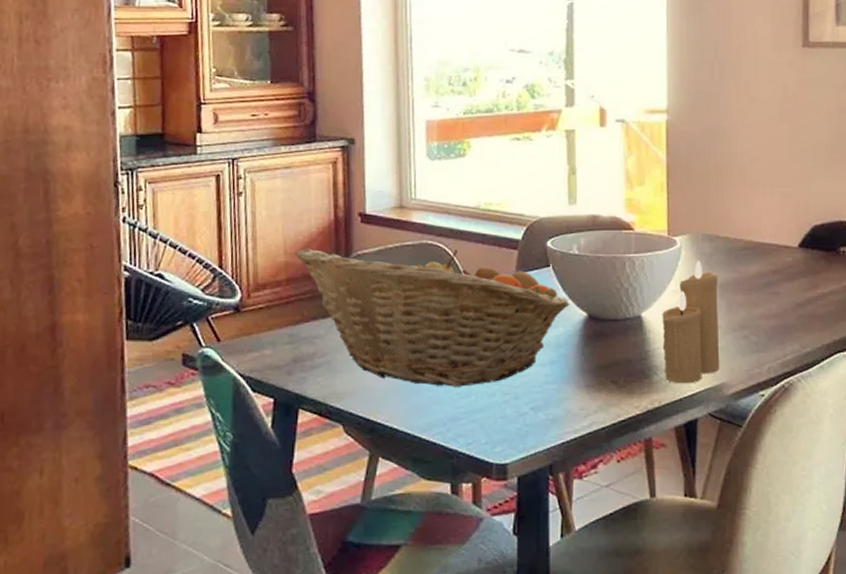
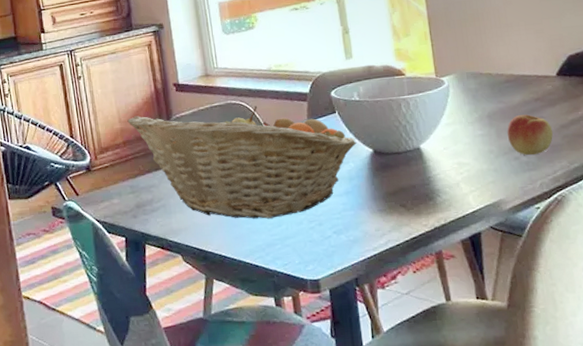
candle: present [662,261,720,384] -> none [438,96,496,204]
apple: none [738,288,788,335] -> present [507,114,553,155]

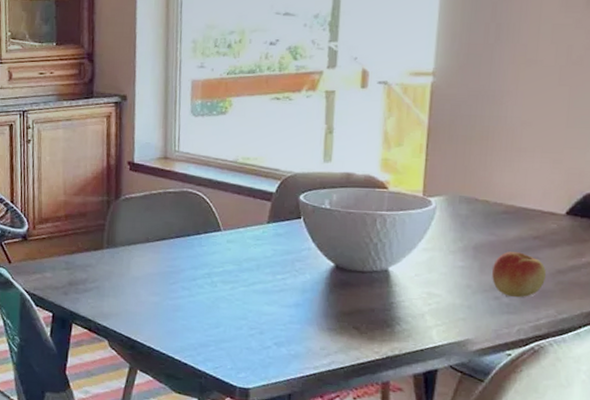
fruit basket: present [127,106,357,219] -> none [72,190,318,319]

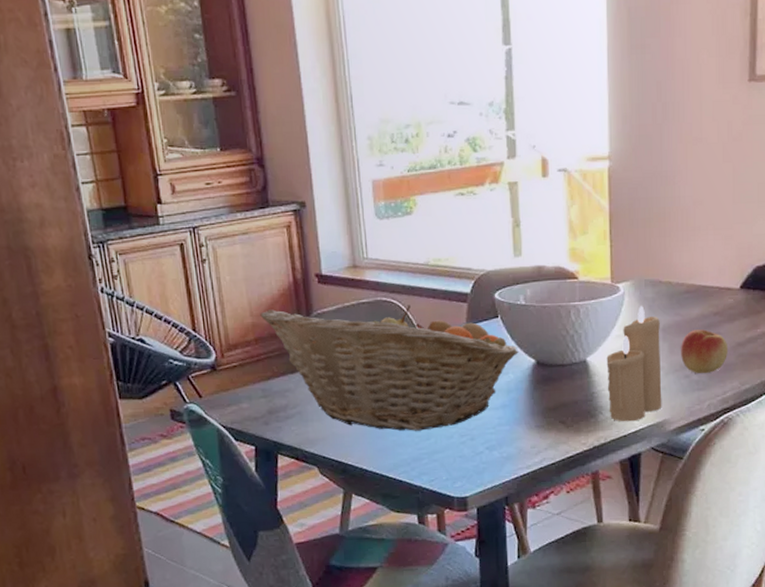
fruit basket: none [72,190,318,319] -> present [260,305,518,431]
candle: none [407,222,472,337] -> present [606,306,662,422]

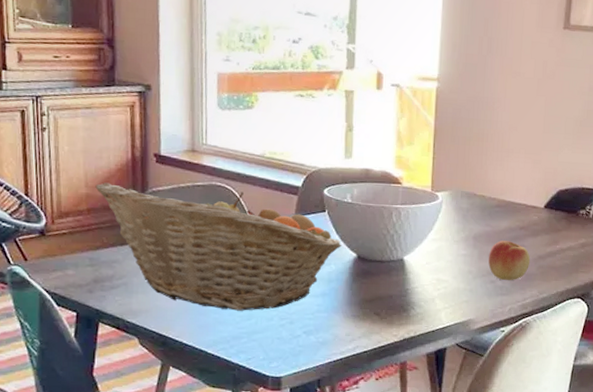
candle: present [606,306,662,422] -> none [420,214,472,319]

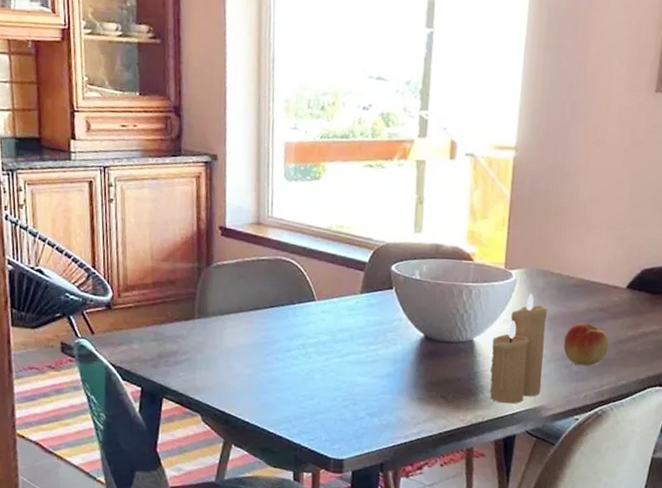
fruit basket: present [95,182,342,311] -> none [160,255,409,390]
candle: none [420,214,472,319] -> present [489,294,547,404]

